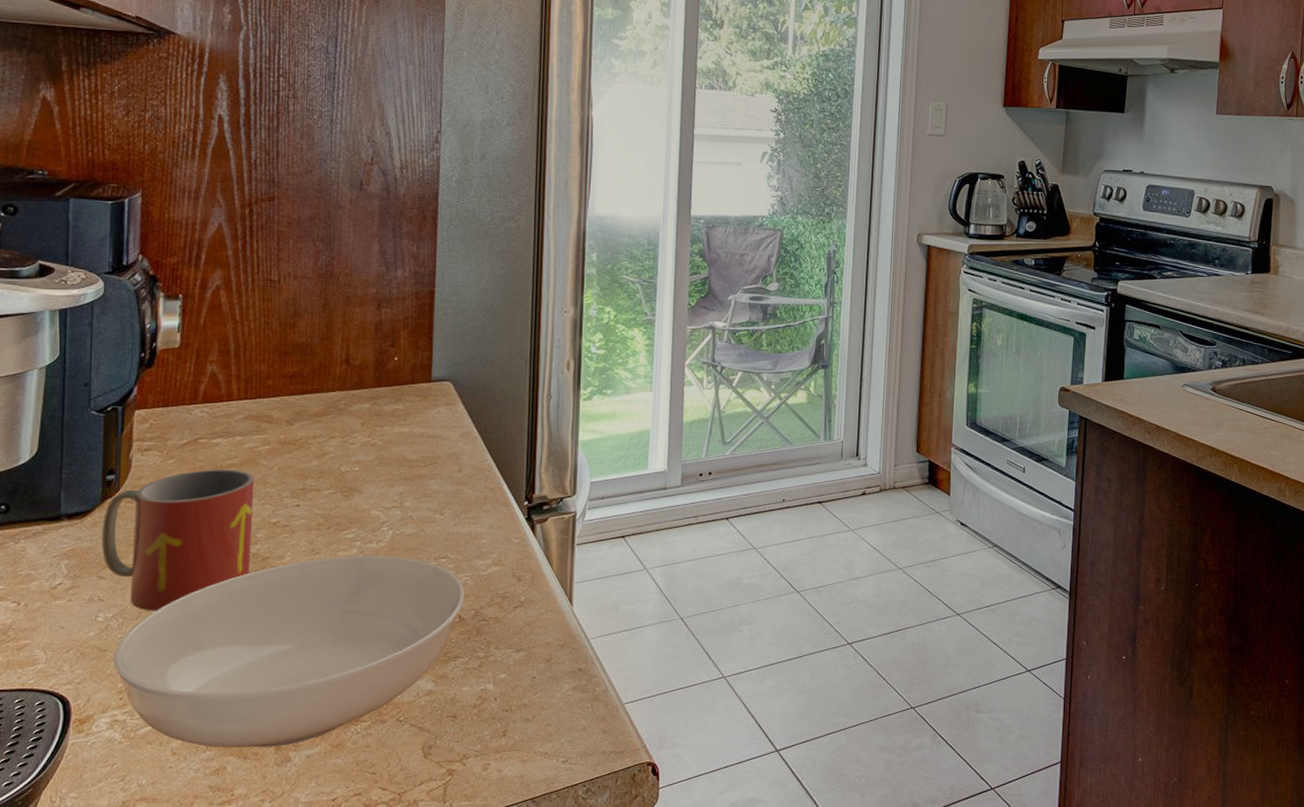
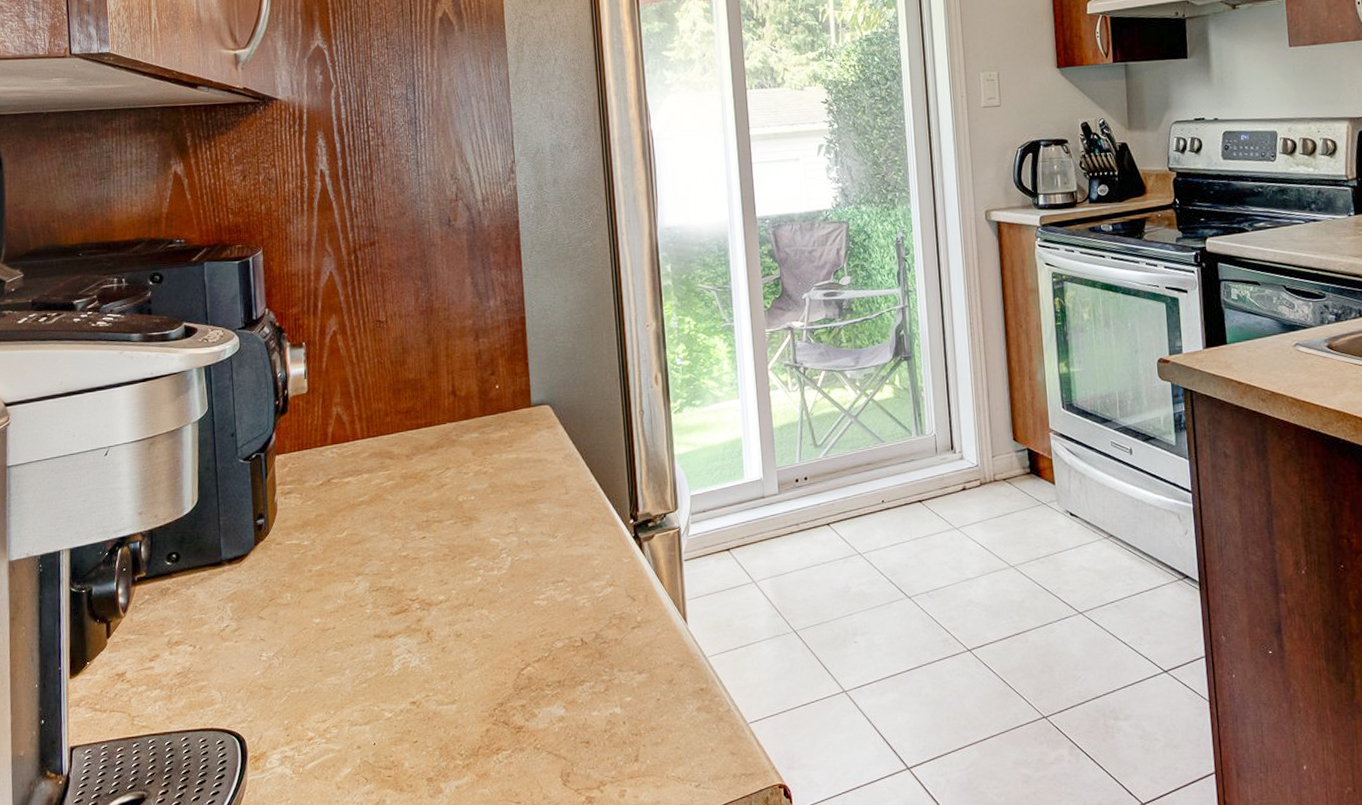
mug: present [101,469,254,611] -> none [257,506,388,649]
bowl: present [114,555,465,747] -> none [278,582,585,780]

